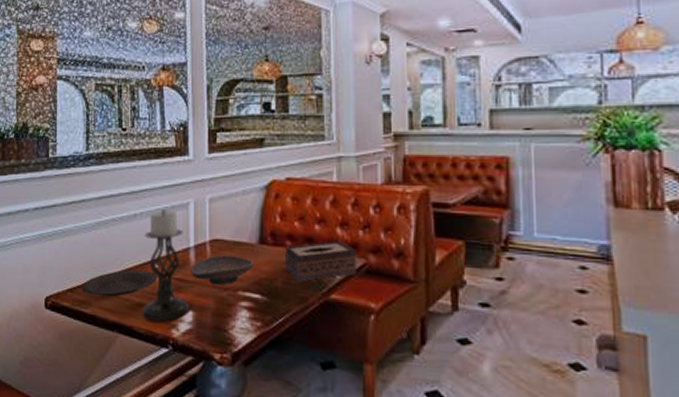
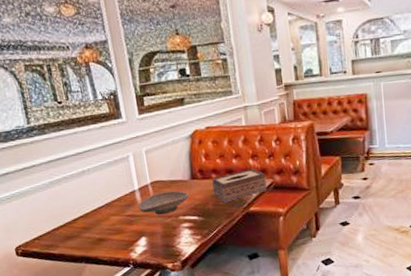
plate: present [81,270,157,297] -> none [46,213,112,239]
candle holder: present [142,208,188,322] -> none [94,163,142,250]

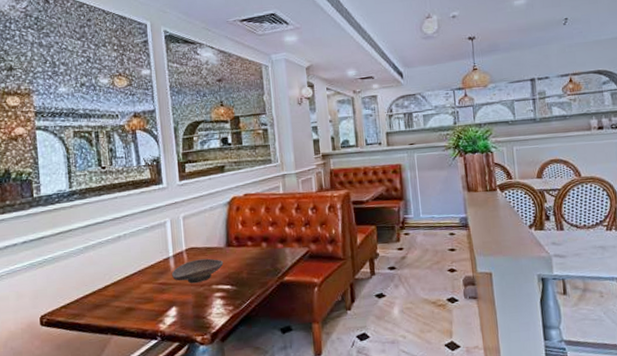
tissue box: present [212,169,267,203] -> none [247,237,302,272]

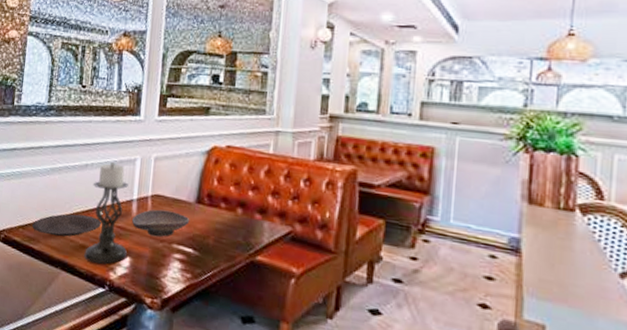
plate: none [74,280,143,307] -> present [32,213,101,237]
candle holder: none [128,228,172,321] -> present [84,161,128,264]

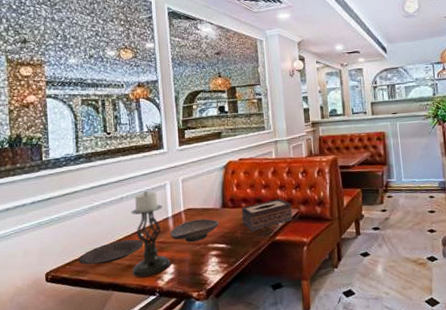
tissue box: none [218,207,284,243] -> present [242,199,293,232]

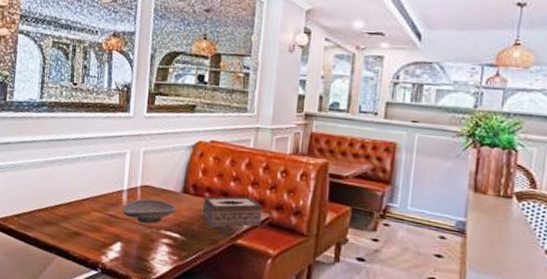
plate: present [78,239,143,265] -> none [27,203,93,225]
candle holder: present [130,190,170,277] -> none [77,155,119,249]

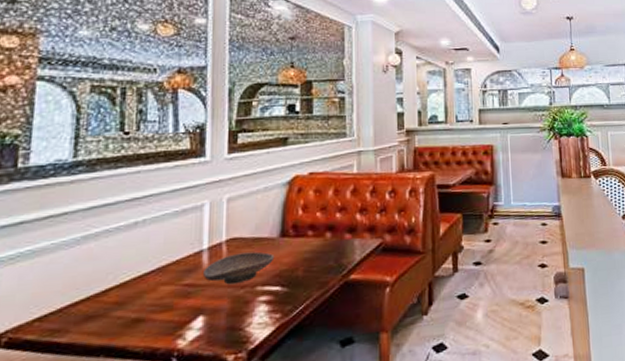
tissue box: present [202,196,262,228] -> none [307,225,374,269]

